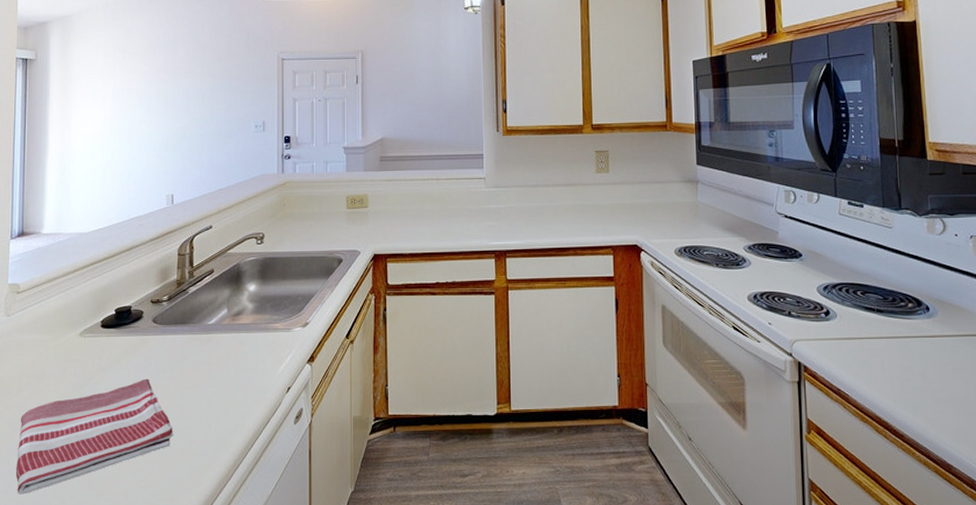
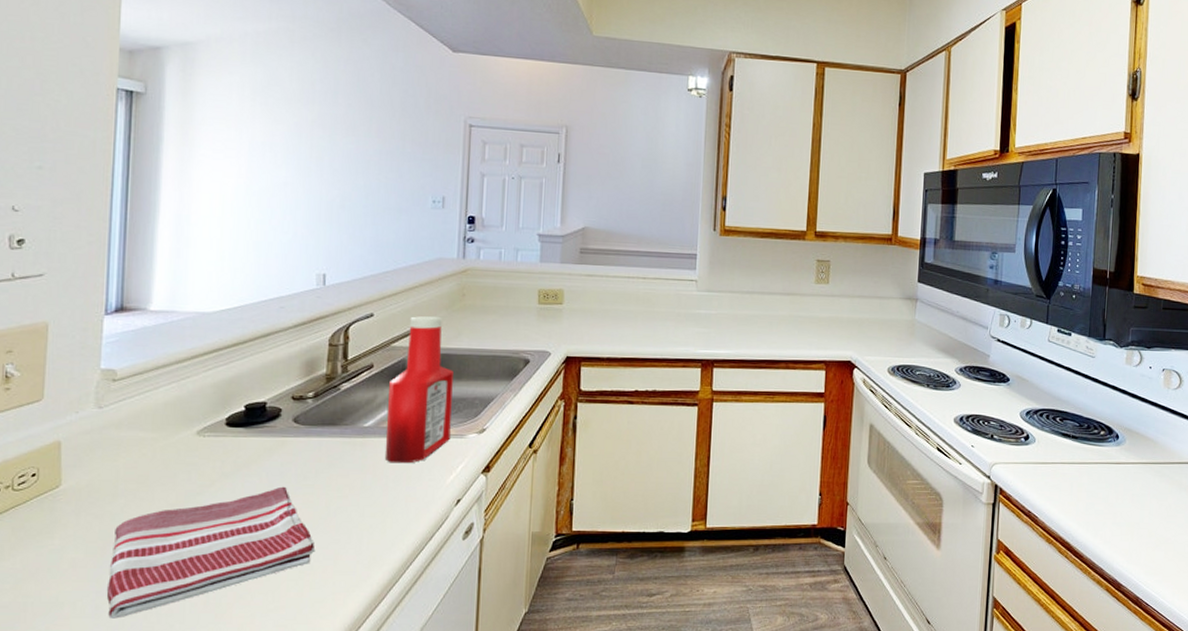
ketchup bottle: none [226,224,279,356] -> present [384,315,453,464]

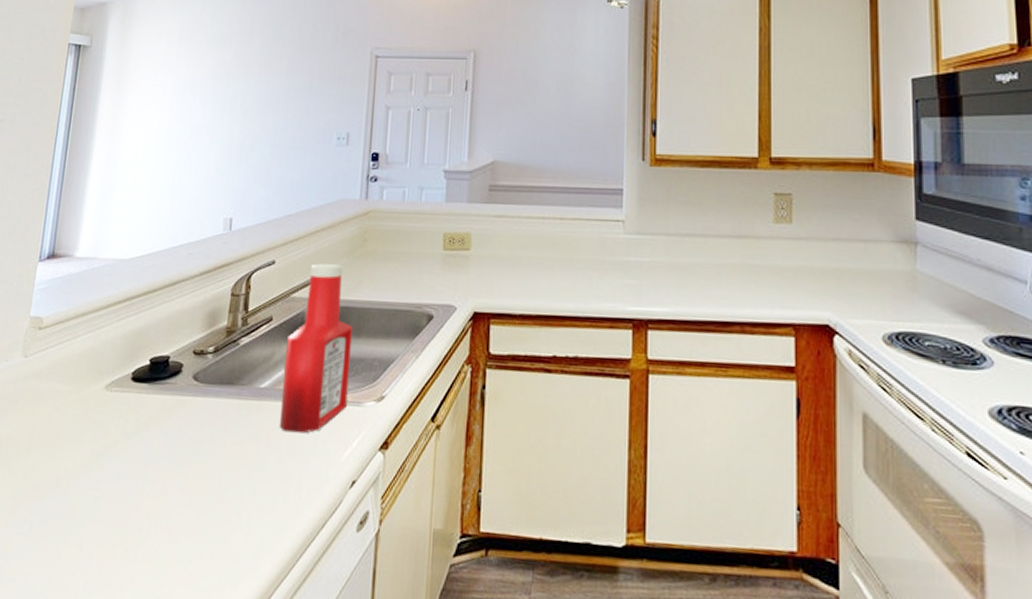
dish towel: present [106,486,316,619] -> none [11,451,206,589]

